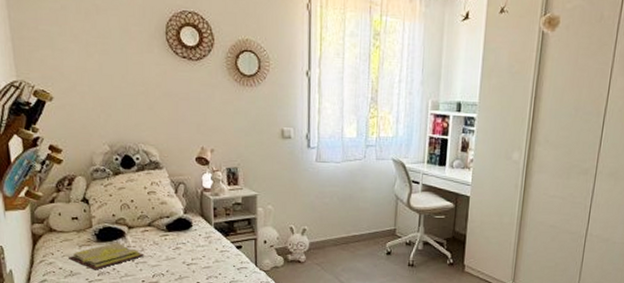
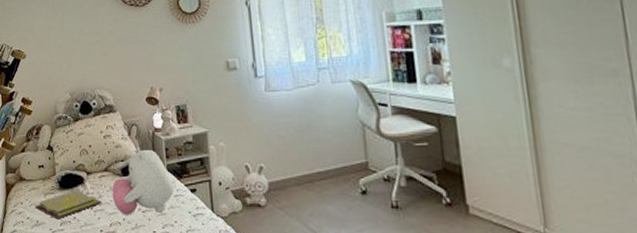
plush toy: none [155,204,220,268] -> present [112,146,174,215]

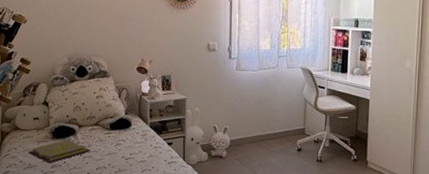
plush toy: present [112,146,174,215] -> none [100,107,154,161]

